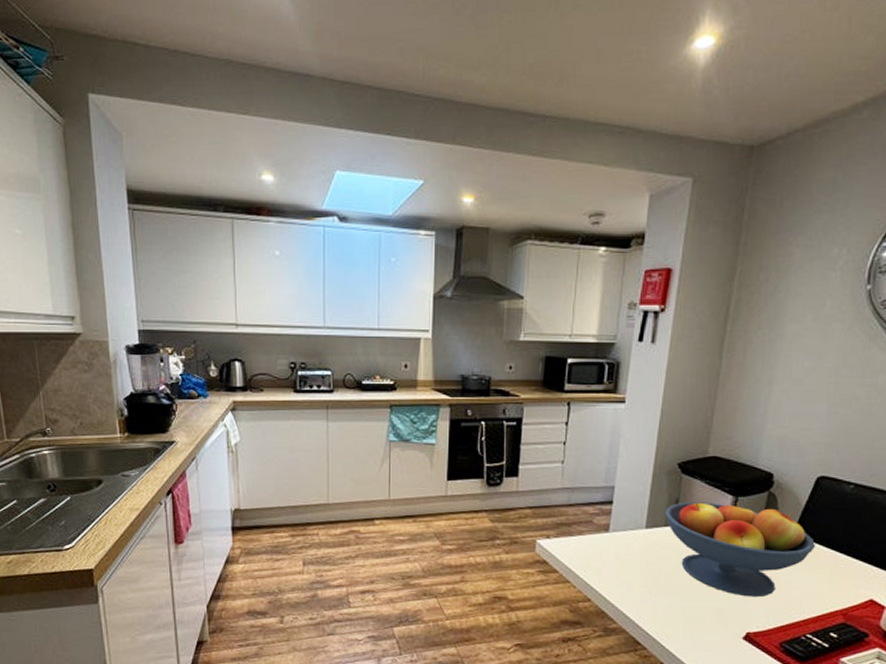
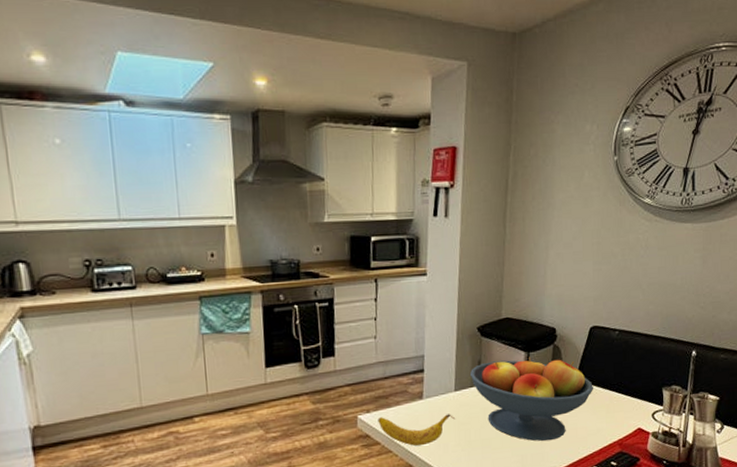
fruit: none [557,545,643,581] -> present [378,414,455,446]

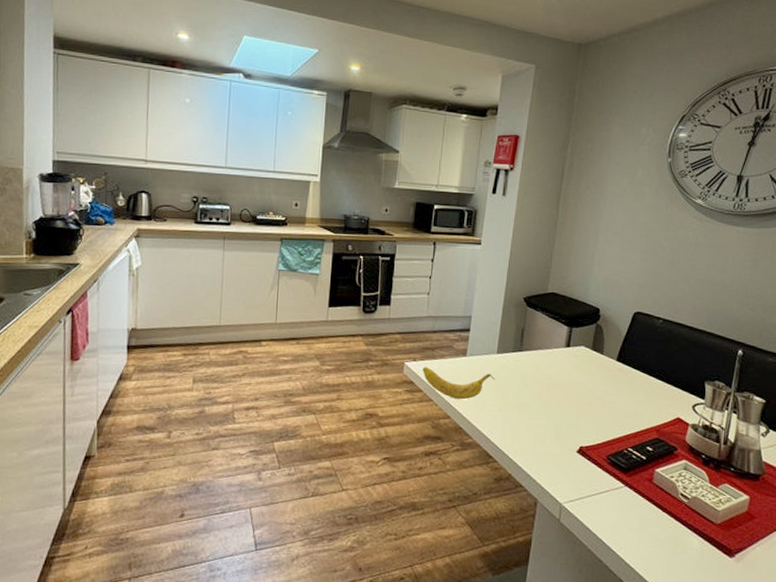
fruit bowl: present [470,357,594,441] -> none [513,331,634,416]

